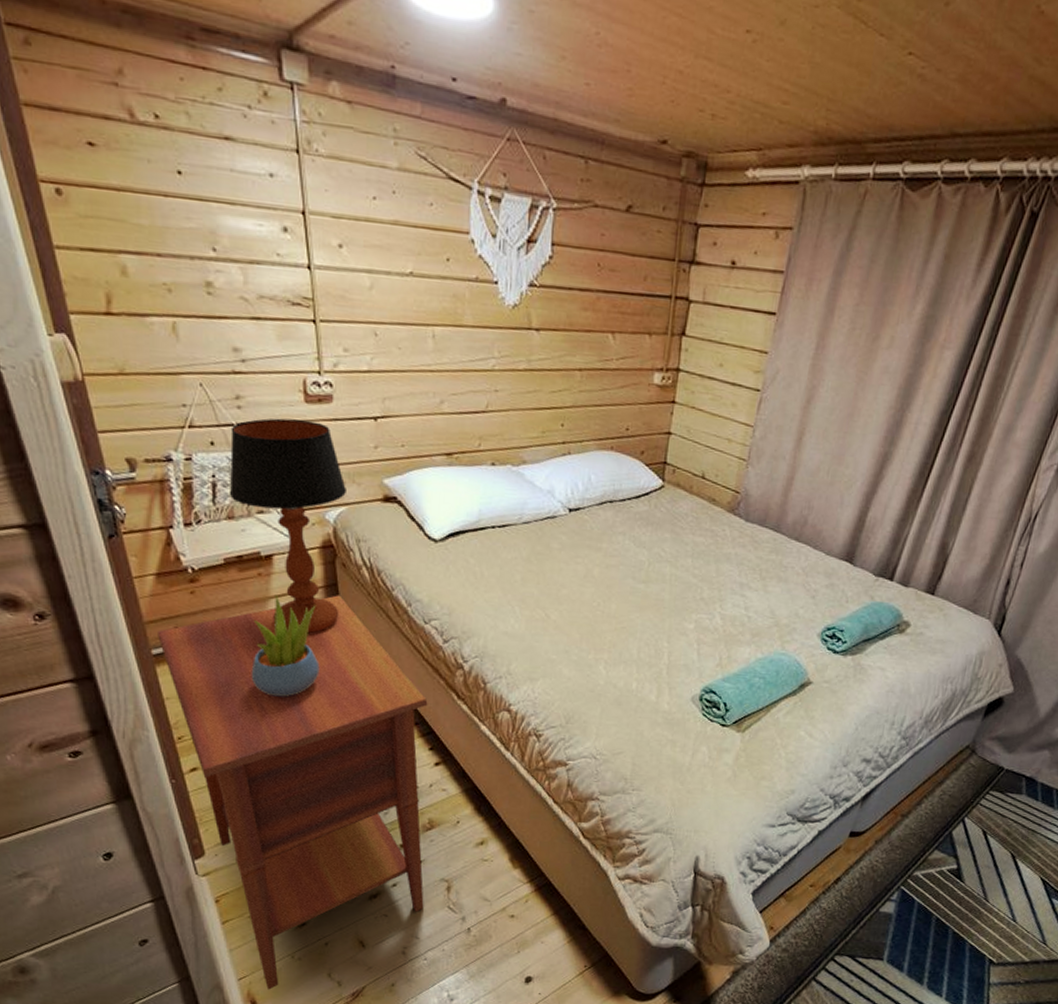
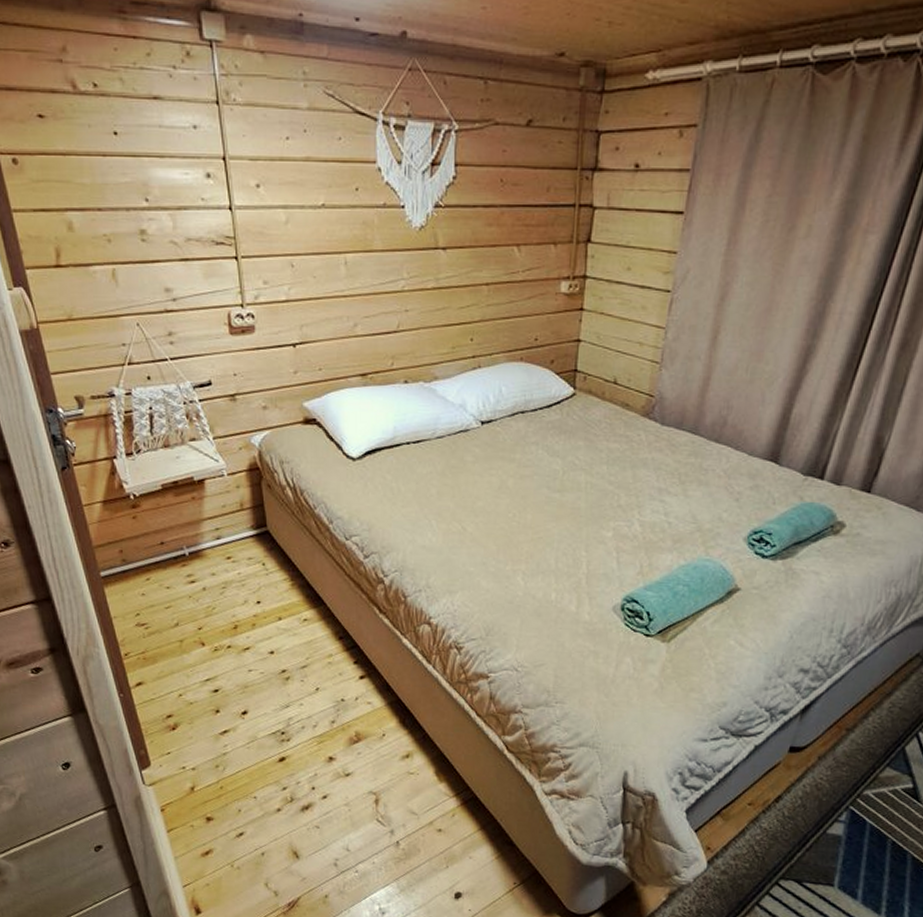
nightstand: present [158,595,428,990] -> none [105,515,354,898]
table lamp: present [229,418,346,634] -> none [164,350,269,553]
succulent plant: present [251,594,320,697] -> none [188,517,250,614]

